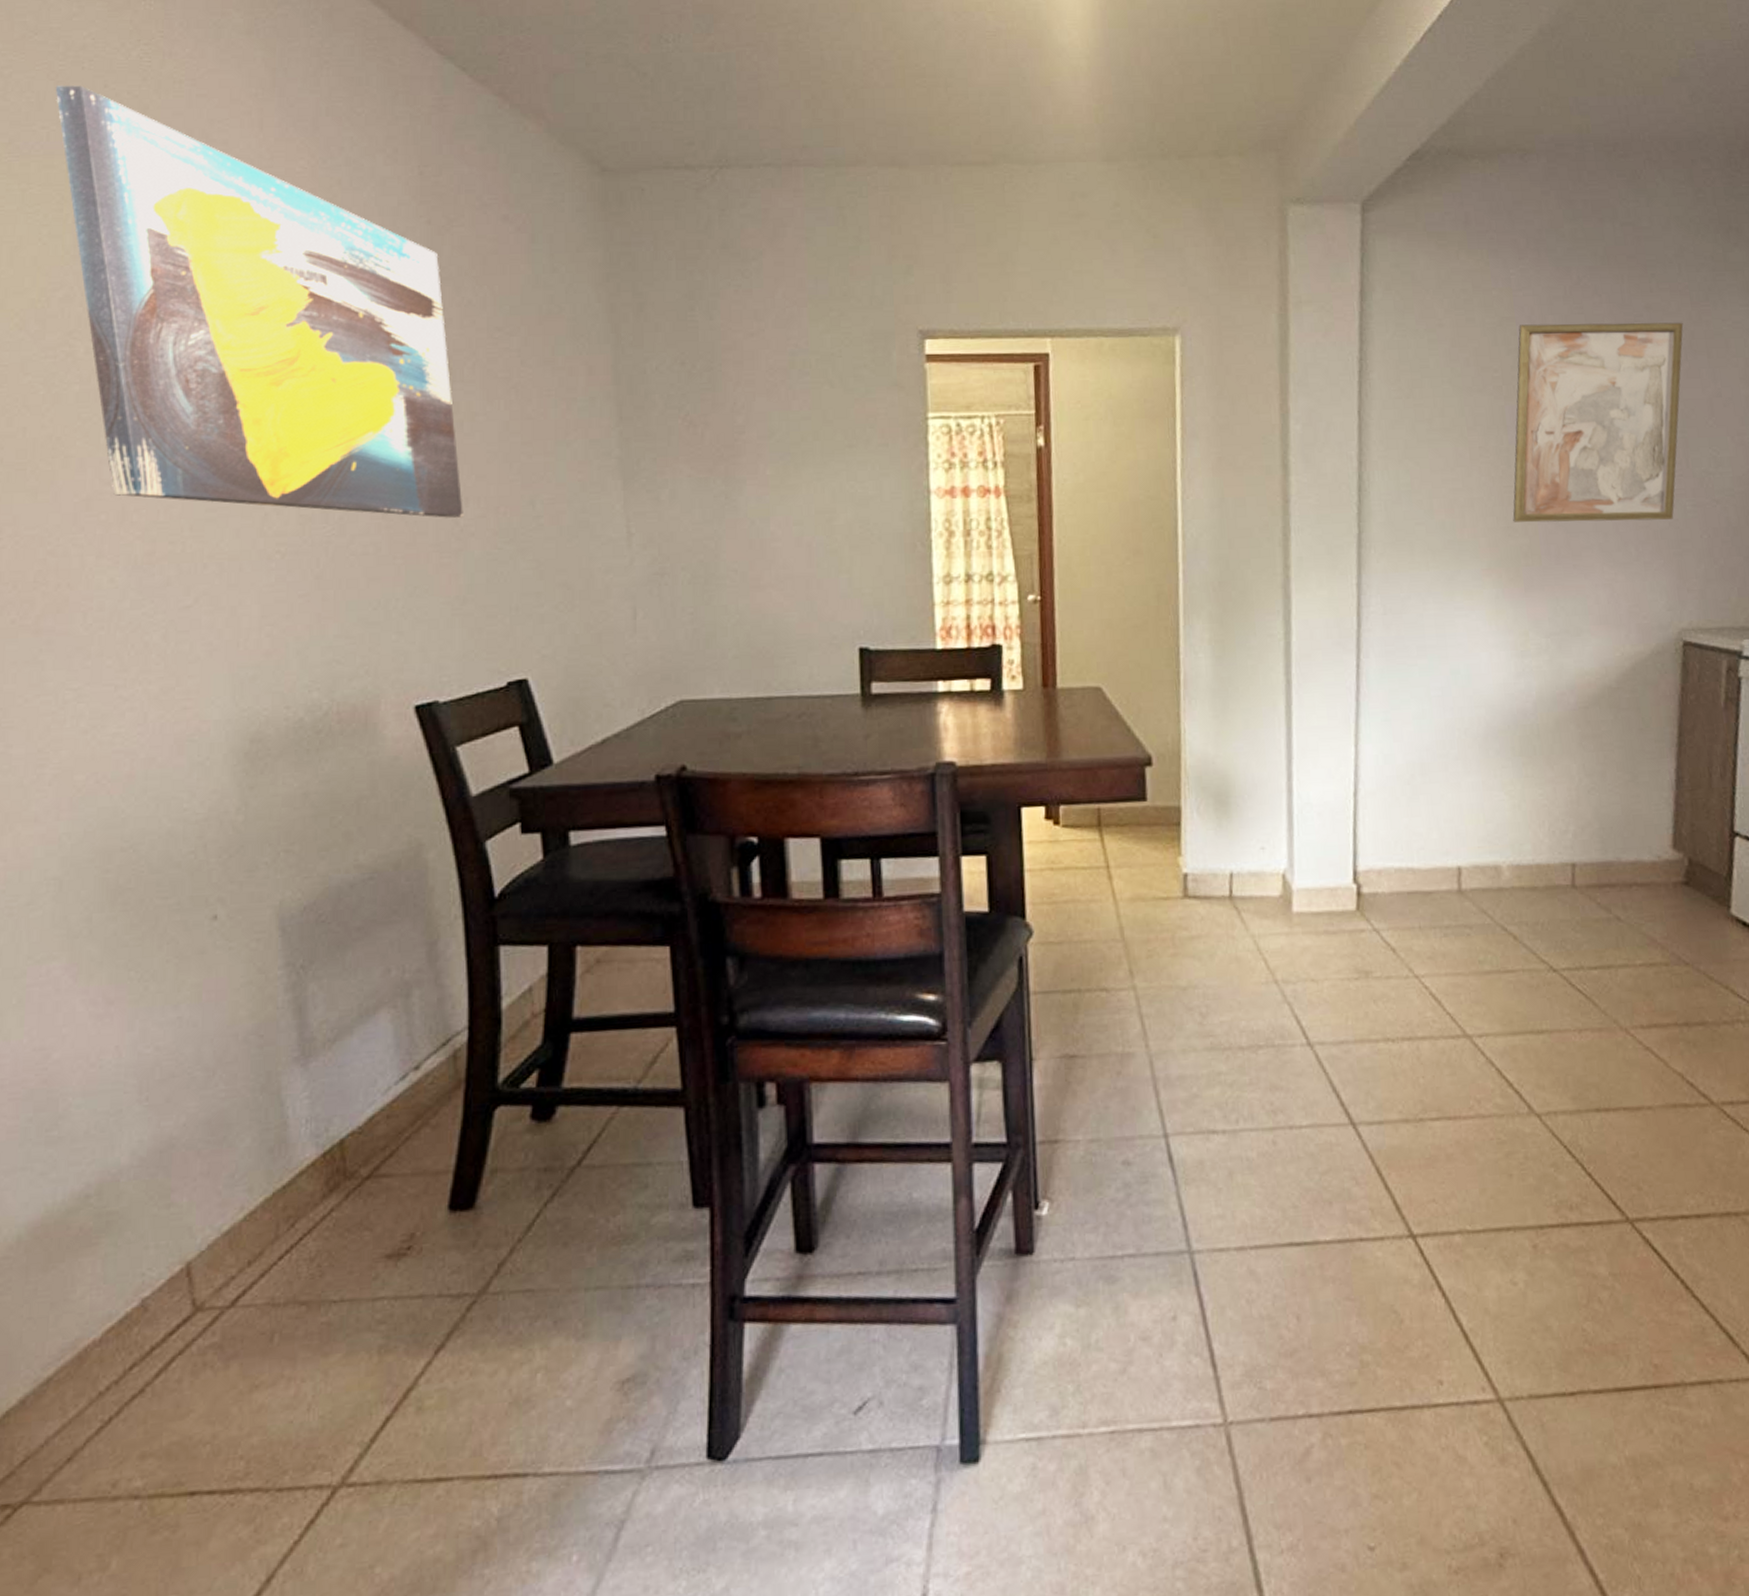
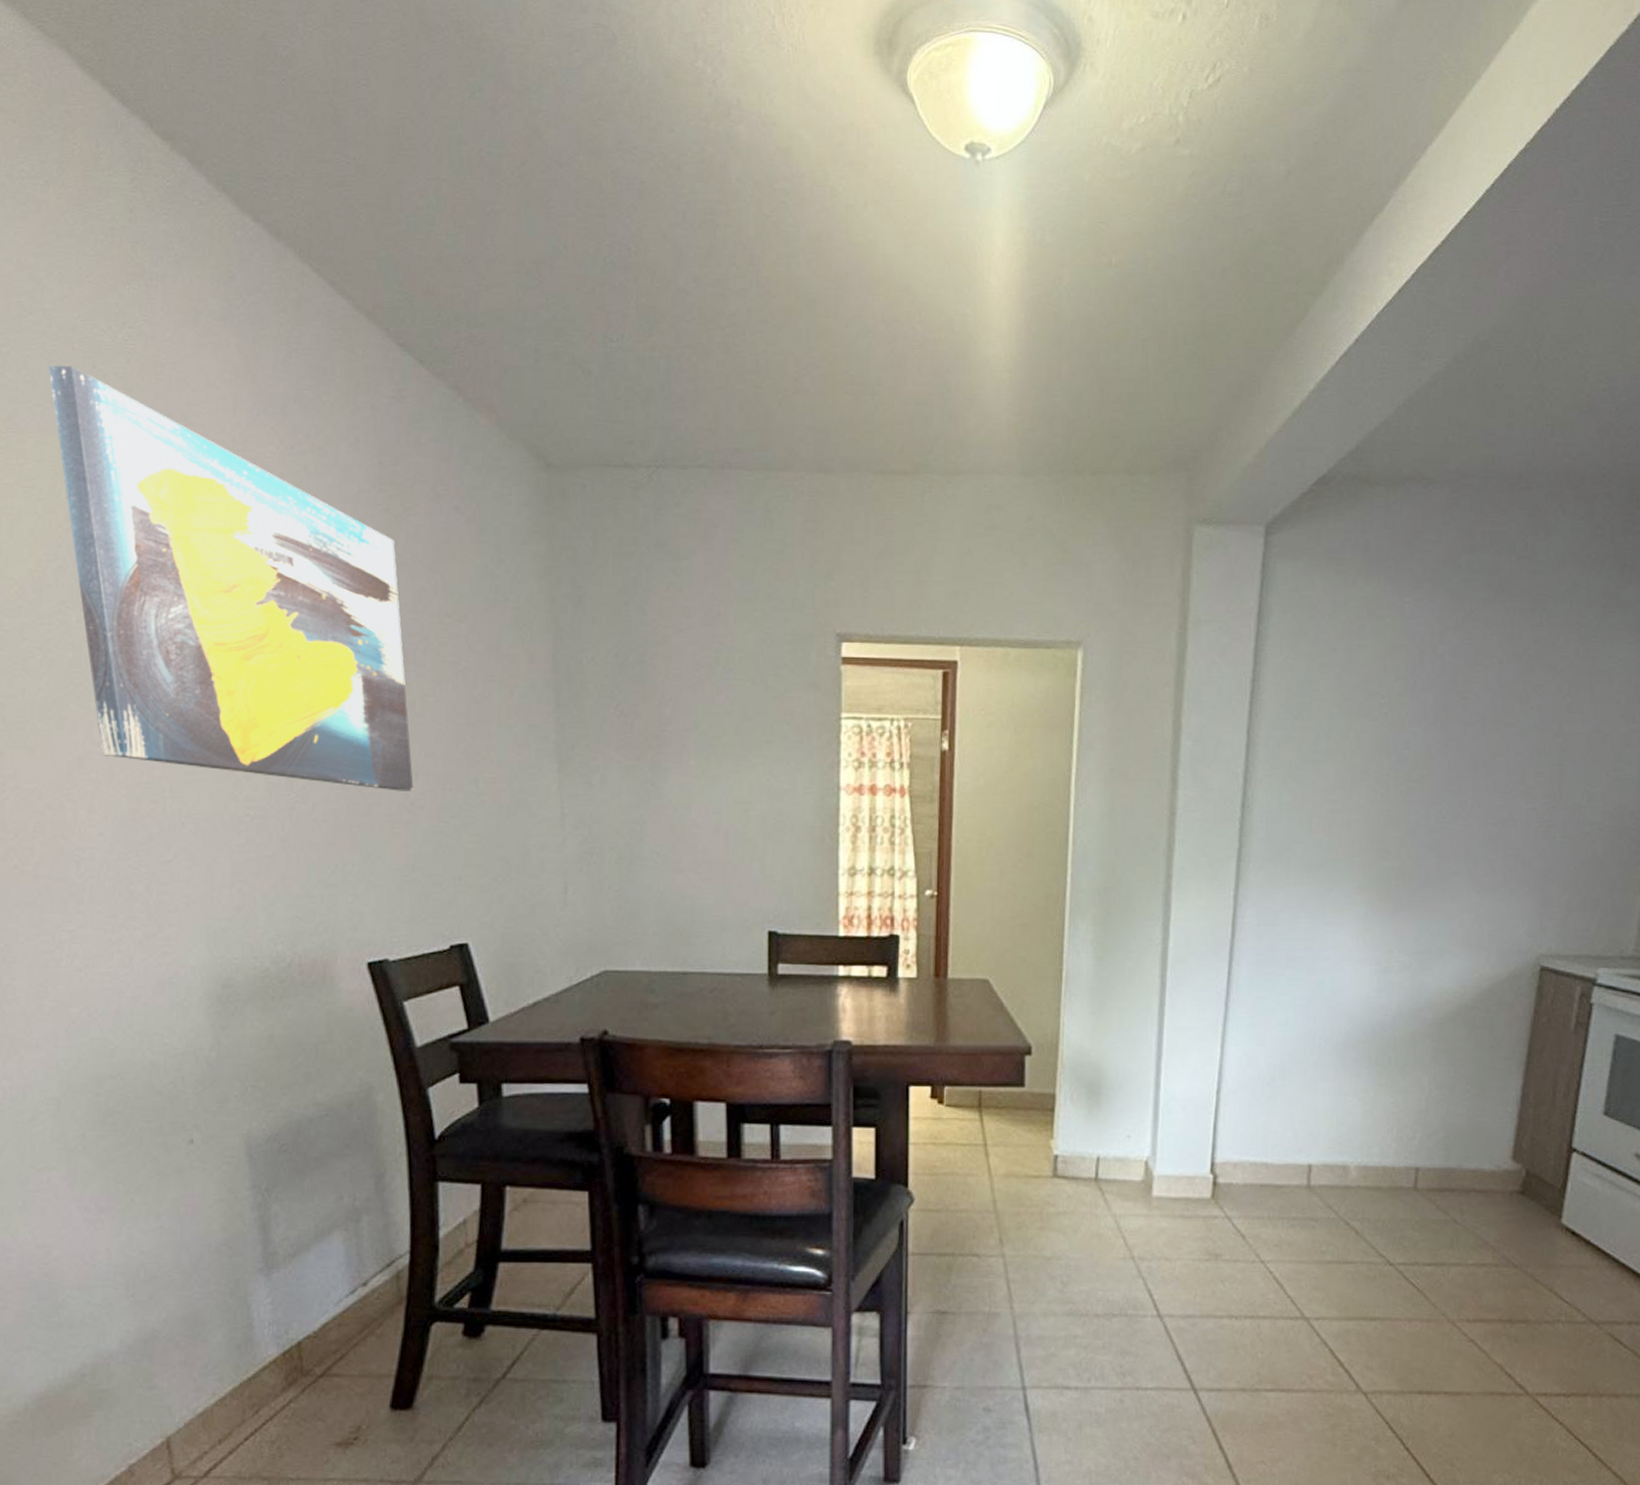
wall art: present [1513,322,1684,523] -> none [1387,653,1570,849]

